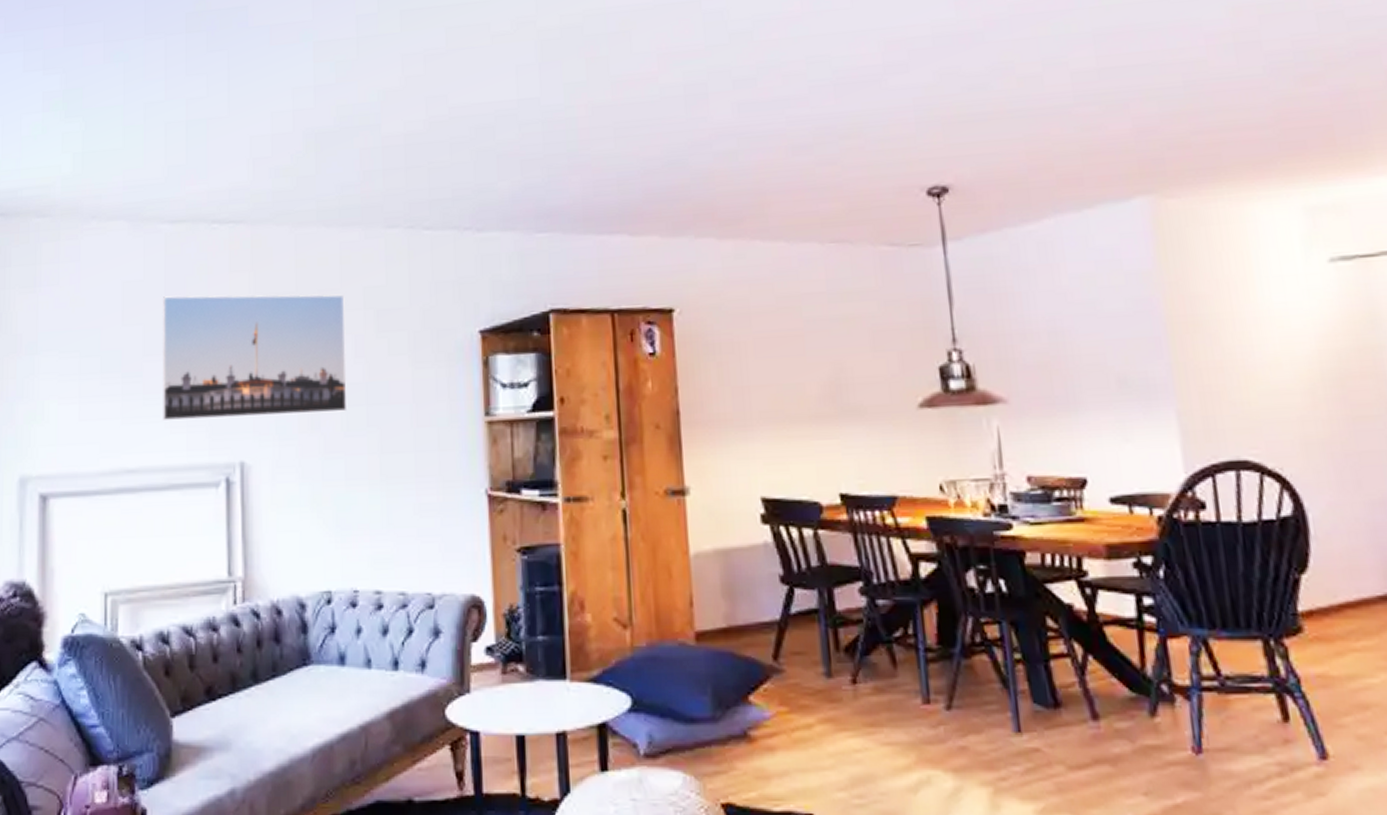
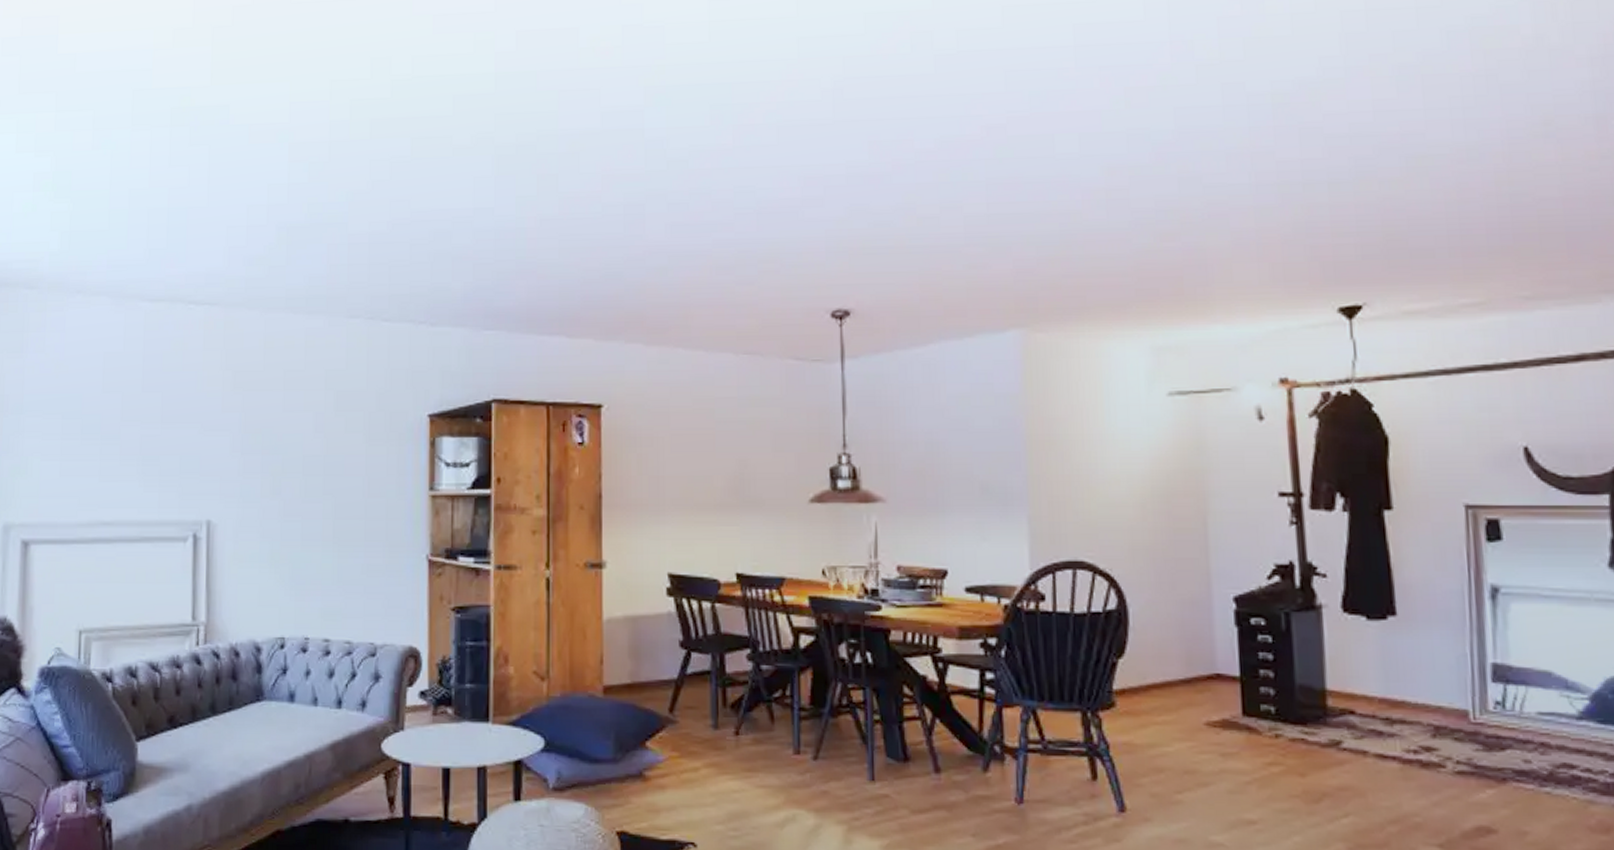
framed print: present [163,294,348,420] -> none [137,368,308,481]

